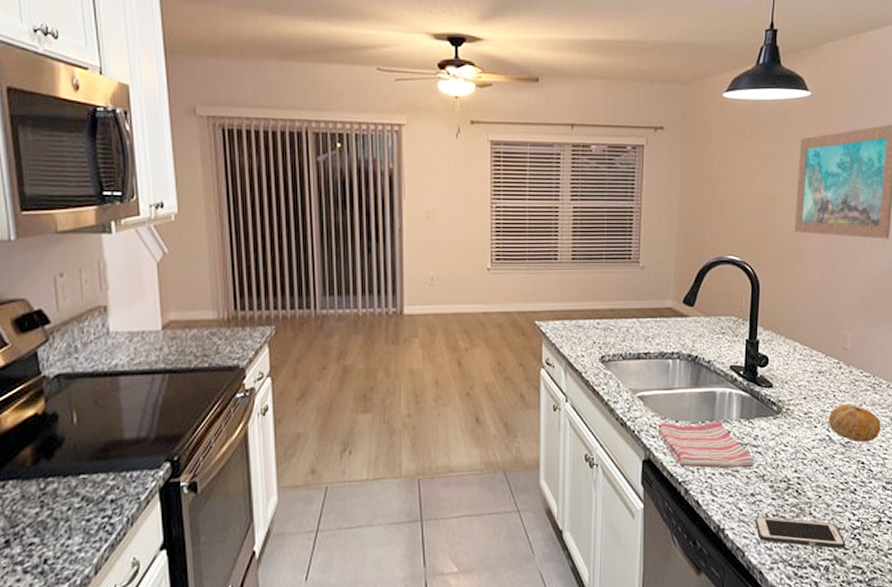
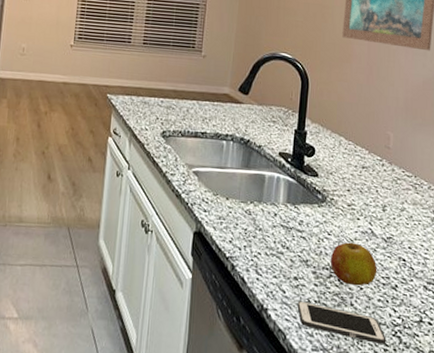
dish towel: present [659,421,754,469] -> none [210,199,299,252]
fruit: none [787,451,836,495] -> present [330,242,377,286]
fruit: present [828,403,881,442] -> none [370,200,422,240]

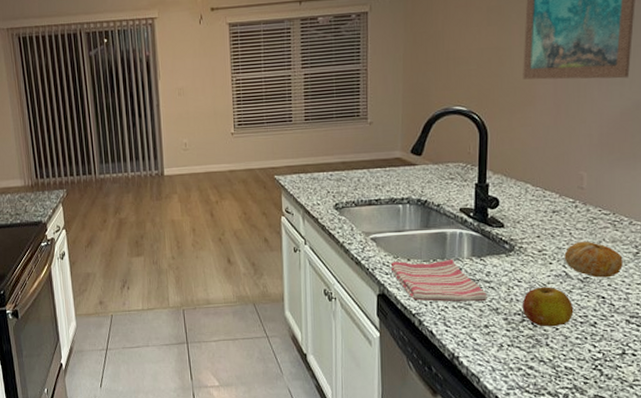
dish towel: none [210,199,299,252] -> present [391,259,487,302]
cell phone: present [297,301,386,345] -> none [489,346,586,379]
fruit: none [370,200,422,240] -> present [564,241,623,278]

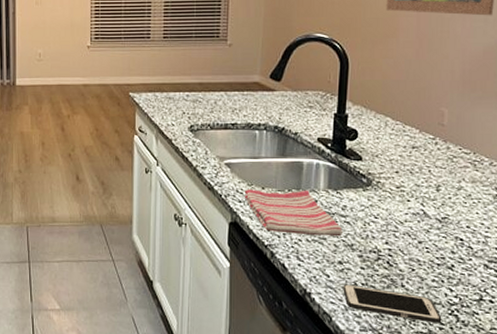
cell phone: none [489,346,586,379] -> present [343,284,442,324]
fruit: present [522,287,574,327] -> none [377,224,431,268]
fruit: present [564,241,623,278] -> none [422,179,482,219]

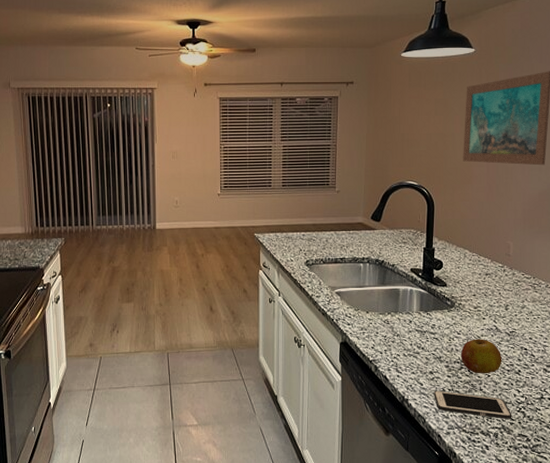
dish towel: present [245,189,343,237] -> none [353,312,432,351]
fruit: none [377,224,431,268] -> present [460,339,502,374]

